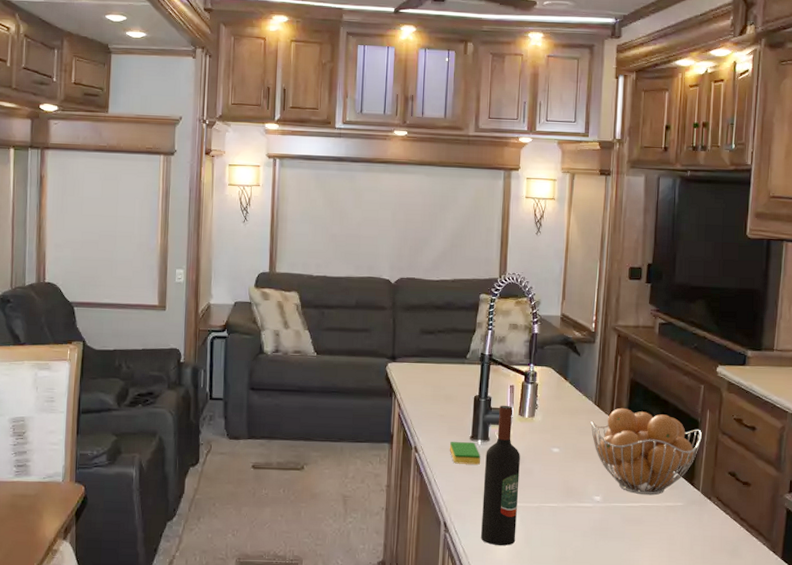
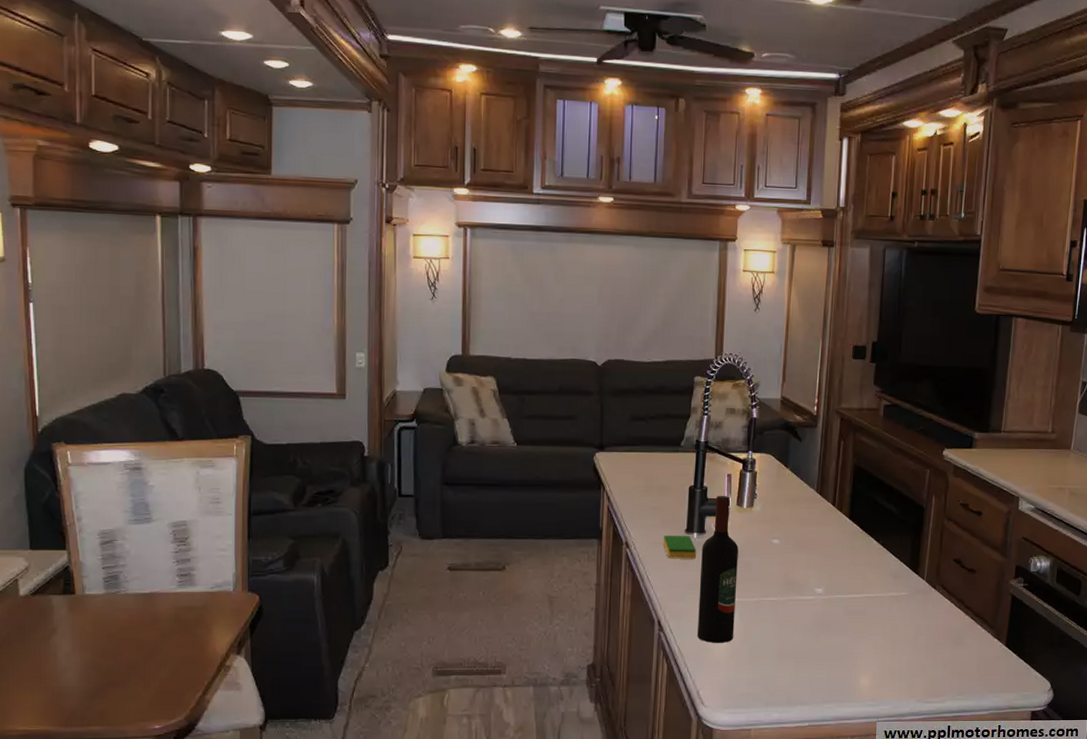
fruit basket: present [590,407,702,495] -> none [812,495,927,586]

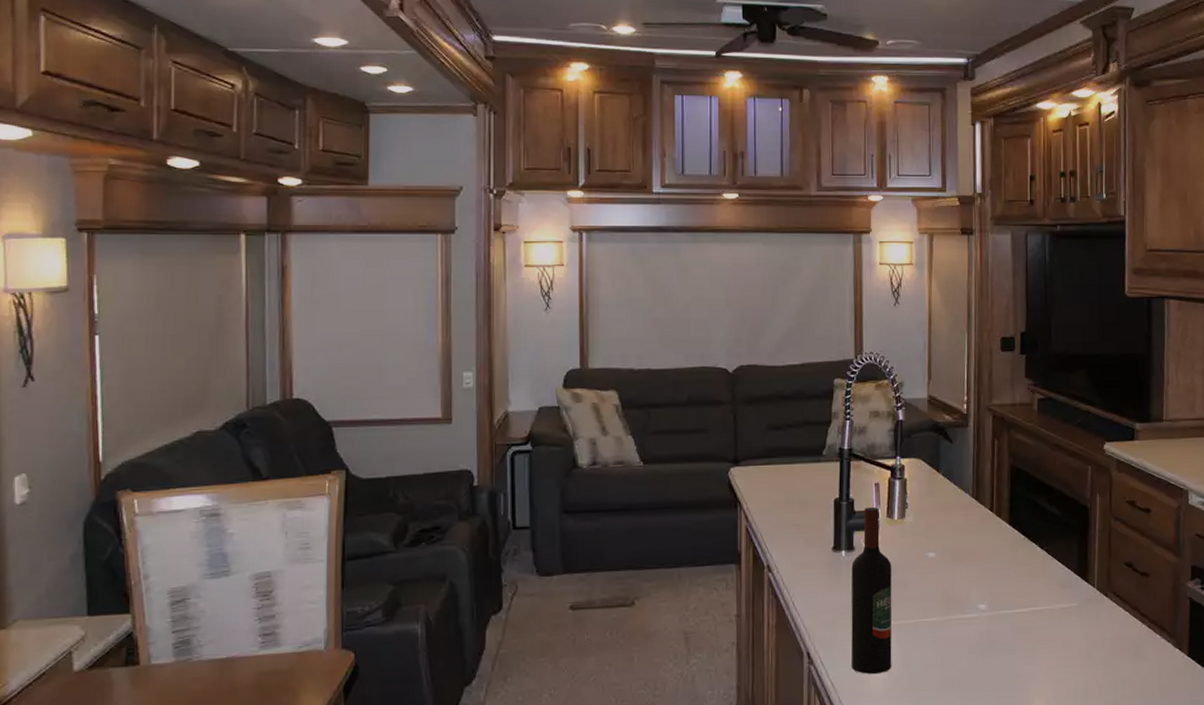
dish sponge: present [663,535,697,559] -> none [808,554,846,581]

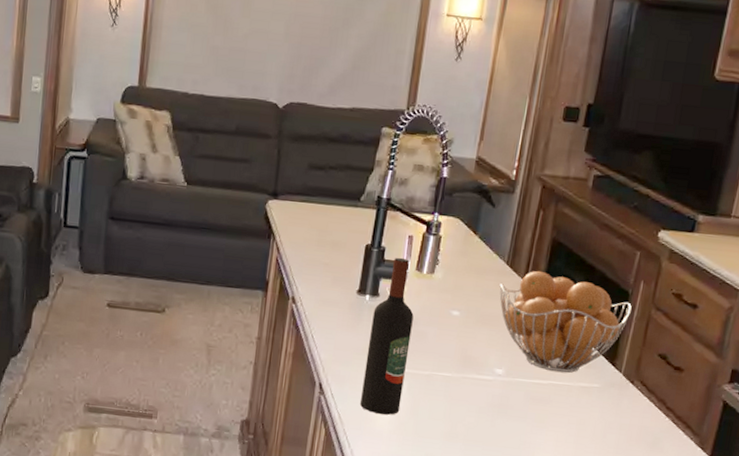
fruit basket: none [969,499,1093,598] -> present [499,270,632,373]

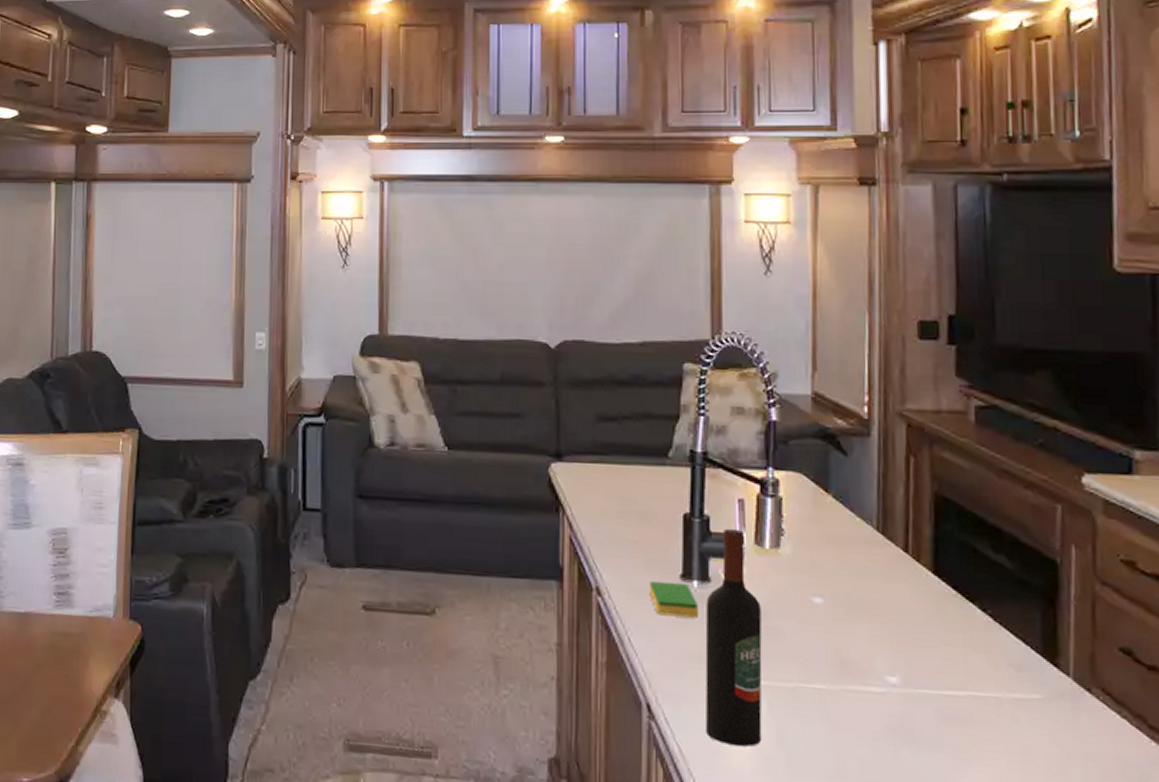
dish sponge: none [332,293,368,323] -> present [649,580,699,618]
fruit basket: present [499,270,632,373] -> none [872,537,1066,680]

